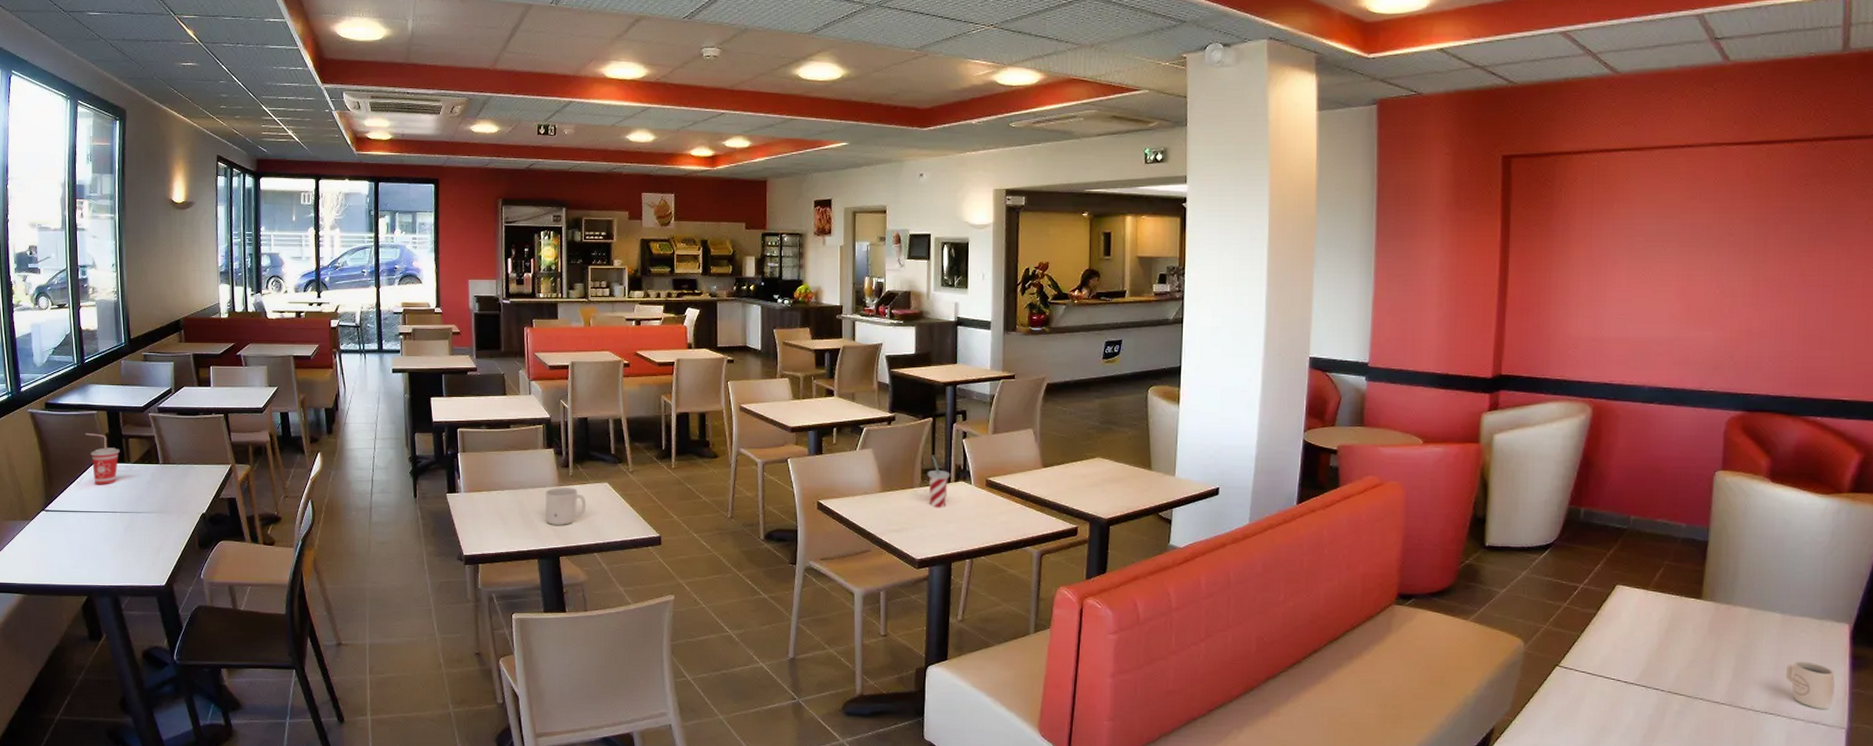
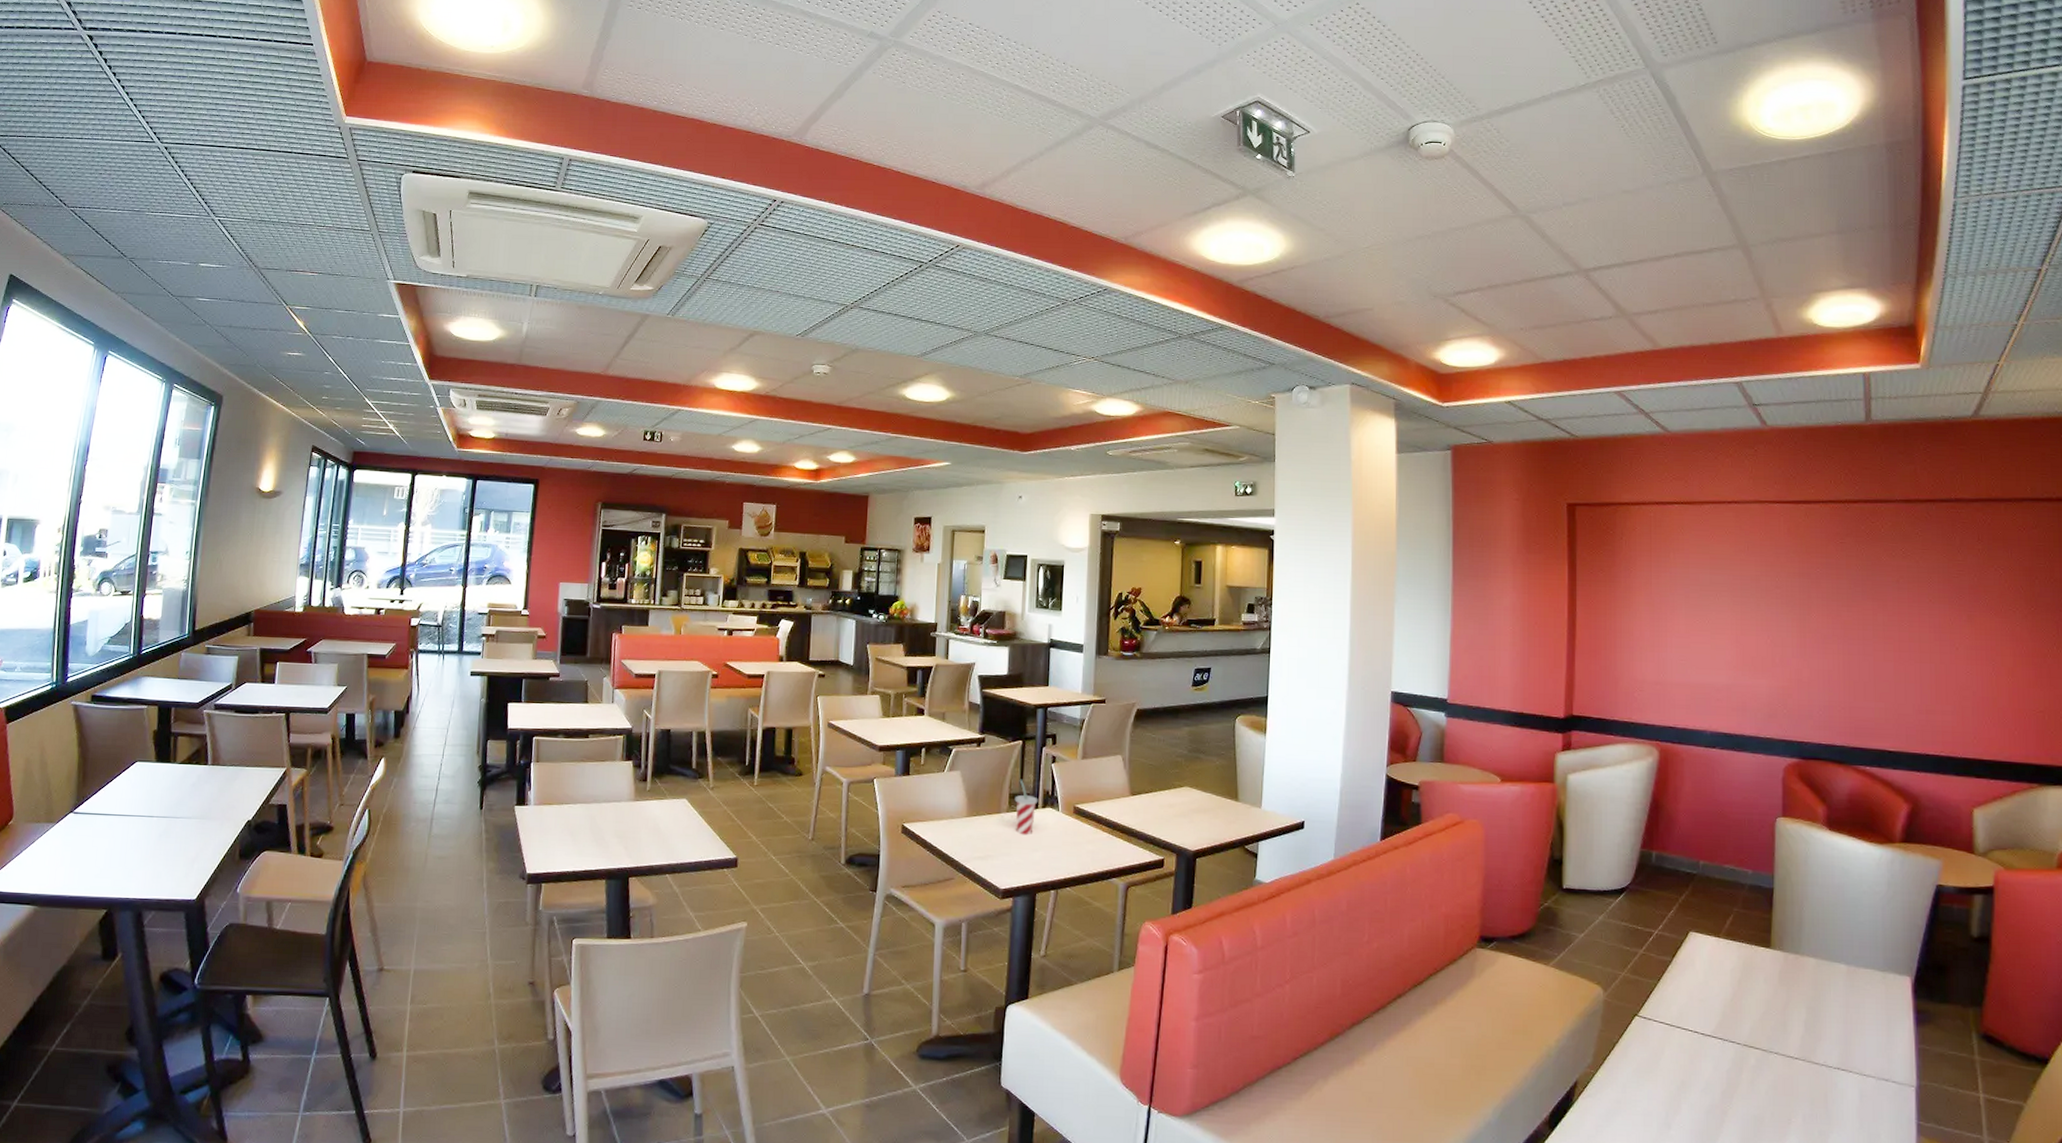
beverage cup: present [85,432,120,485] -> none [131,728,167,787]
mug: present [545,487,587,525] -> none [618,802,662,843]
mug: present [1785,661,1835,709] -> none [1854,1014,1901,1066]

